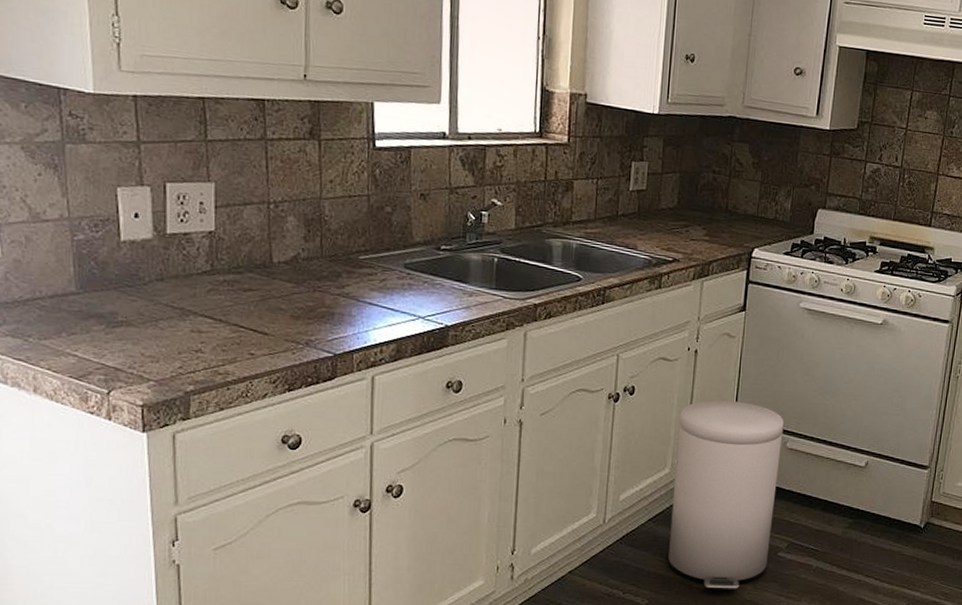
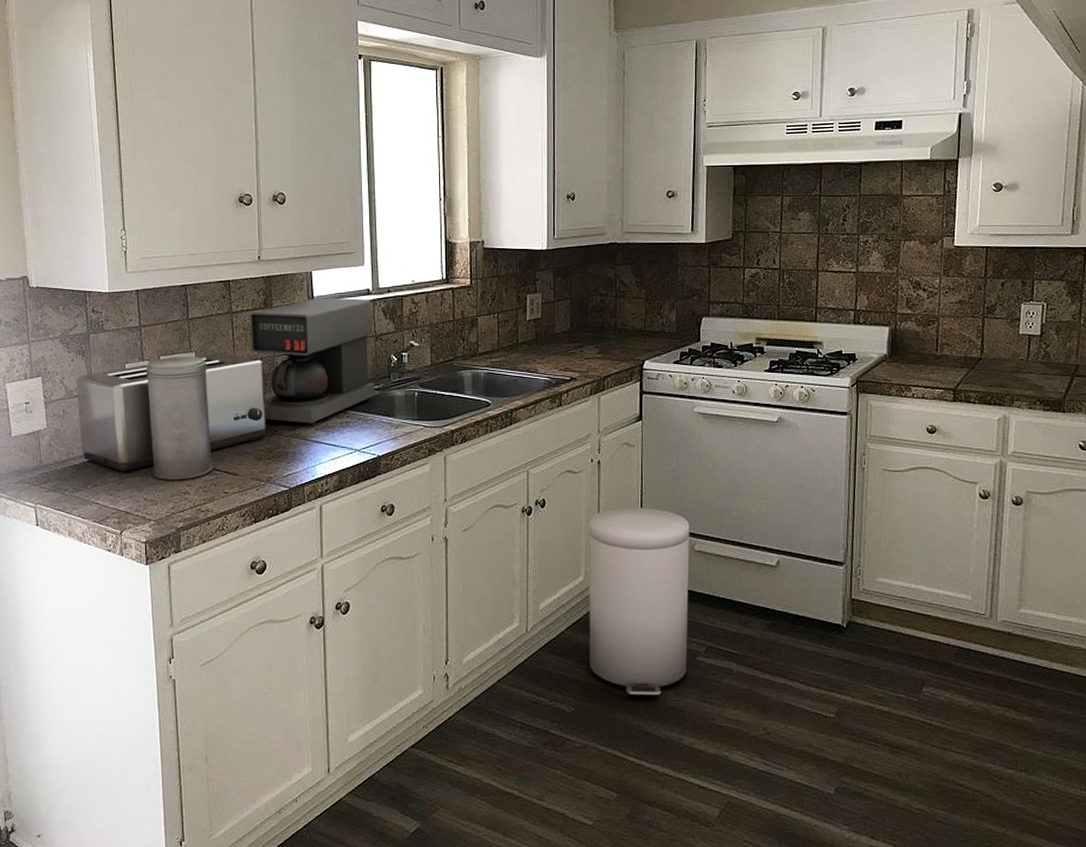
toaster: none [44,186,309,320] -> present [76,353,267,472]
canister: none [145,184,236,336] -> present [145,357,213,480]
coffee maker: none [289,135,447,286] -> present [249,297,375,426]

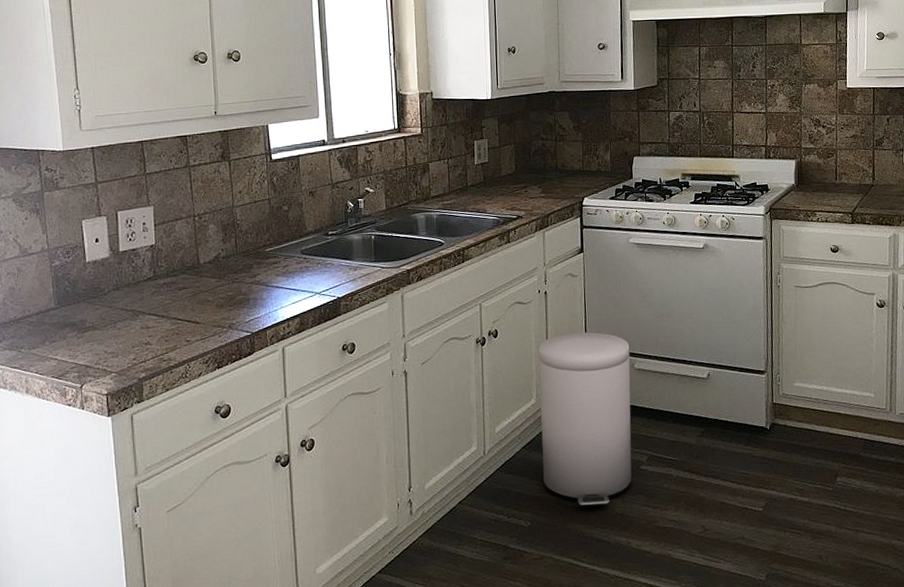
toaster: present [76,353,267,472] -> none [30,205,228,327]
canister: present [145,357,213,480] -> none [103,210,175,333]
coffee maker: present [249,297,375,426] -> none [207,149,334,273]

